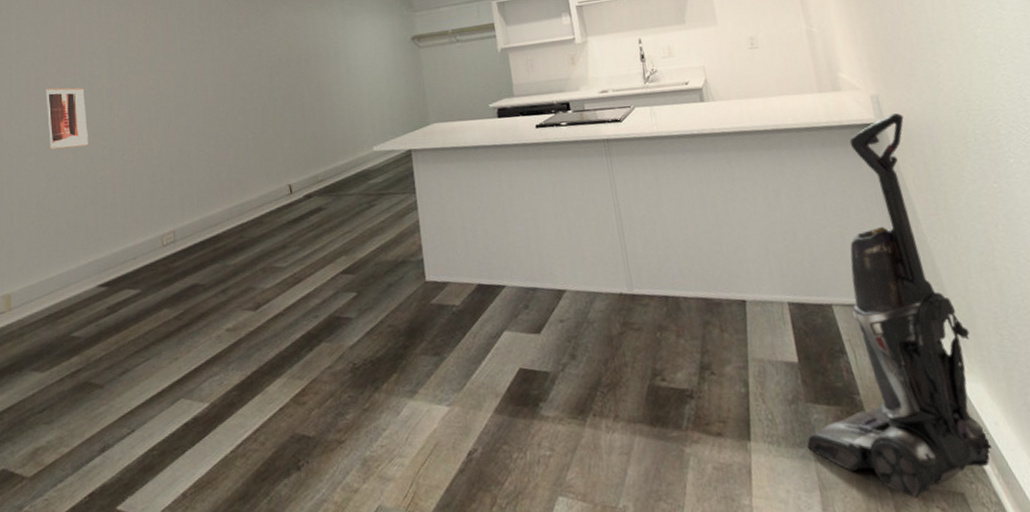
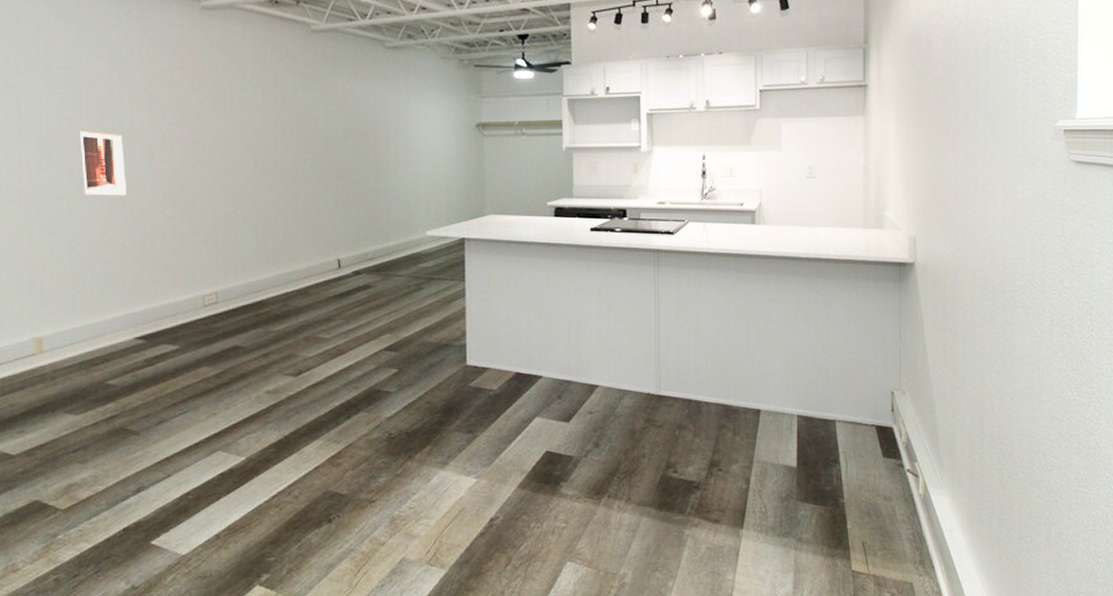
vacuum cleaner: present [807,113,991,499] -> none [791,256,948,584]

